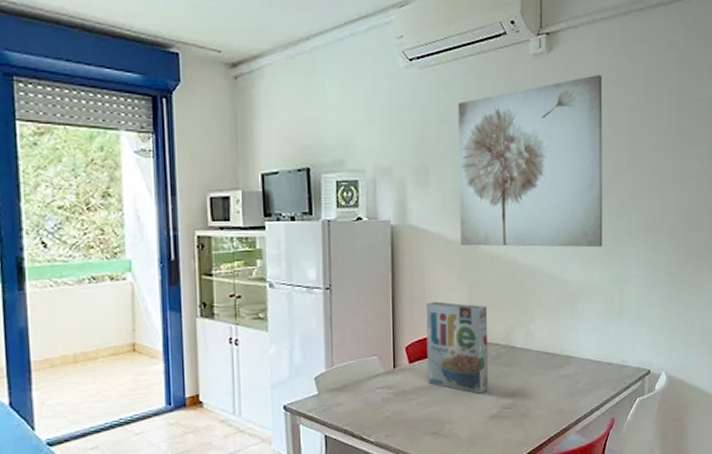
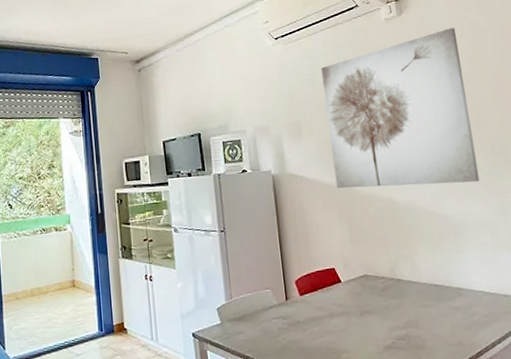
cereal box: present [426,301,489,394] -> none [310,239,380,325]

